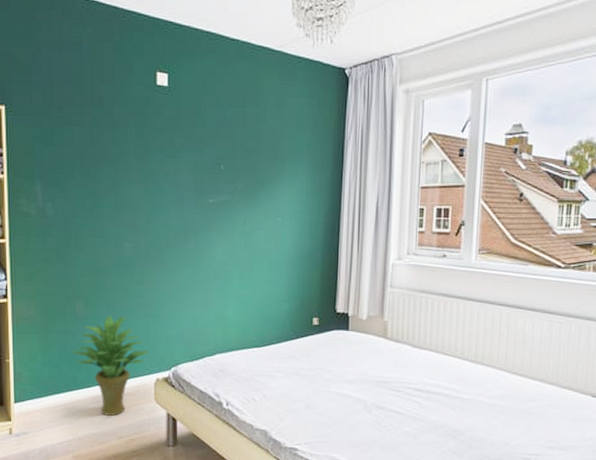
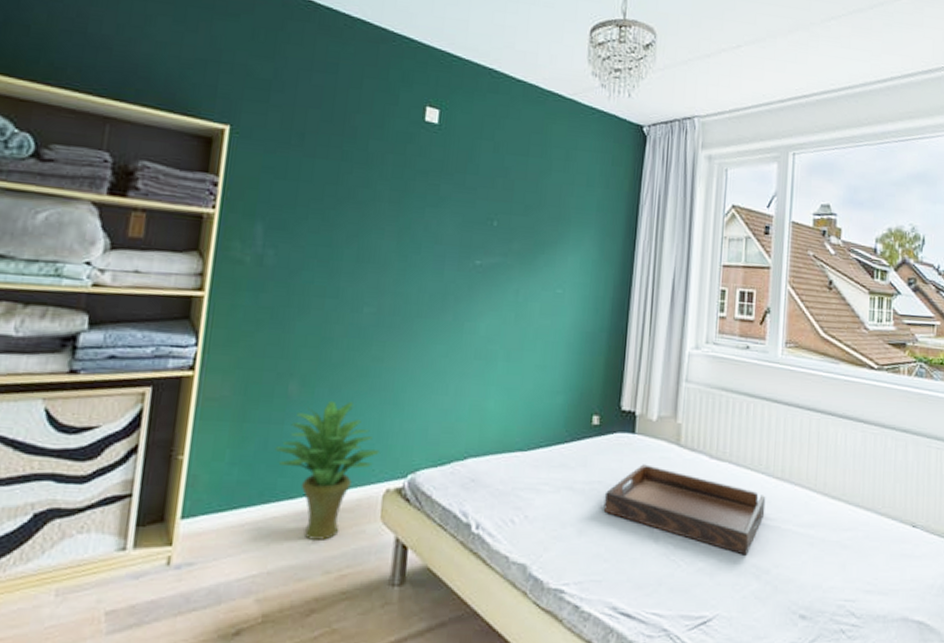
serving tray: none [325,354,461,421] -> present [603,464,766,555]

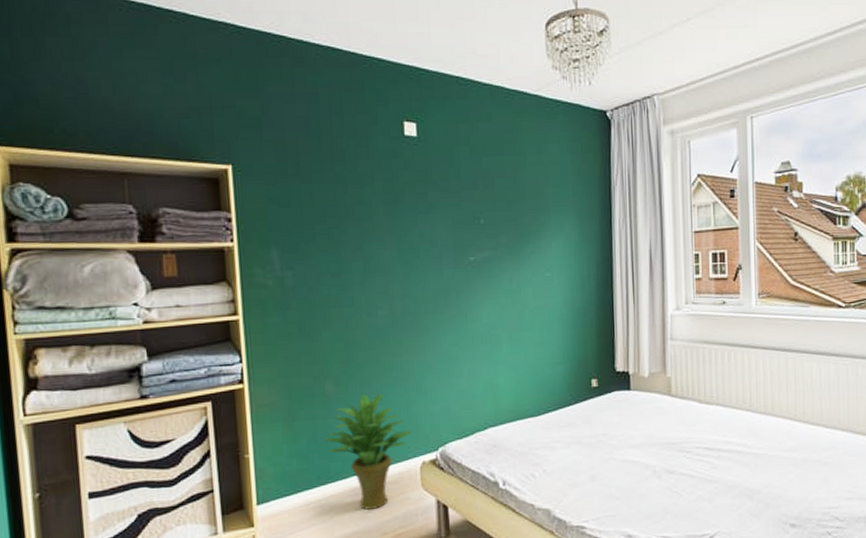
serving tray: present [603,464,766,555] -> none [609,415,752,481]

